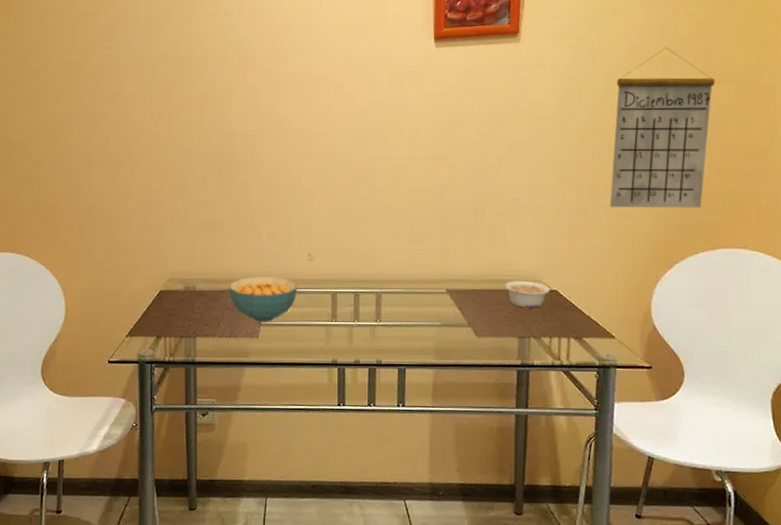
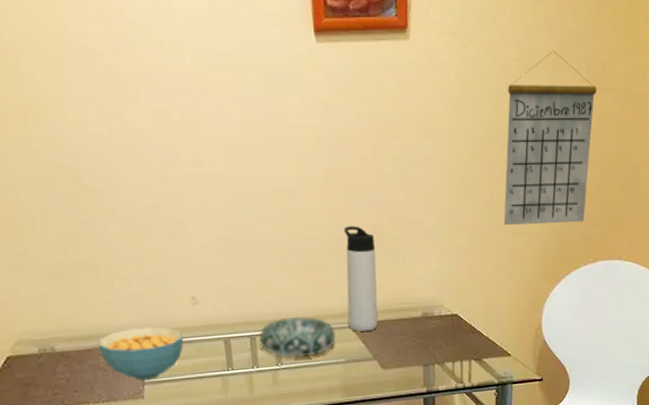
decorative bowl: none [362,278,433,316] -> present [259,316,336,358]
thermos bottle: none [445,201,477,298] -> present [343,226,378,332]
legume: present [504,280,550,308] -> none [407,306,451,335]

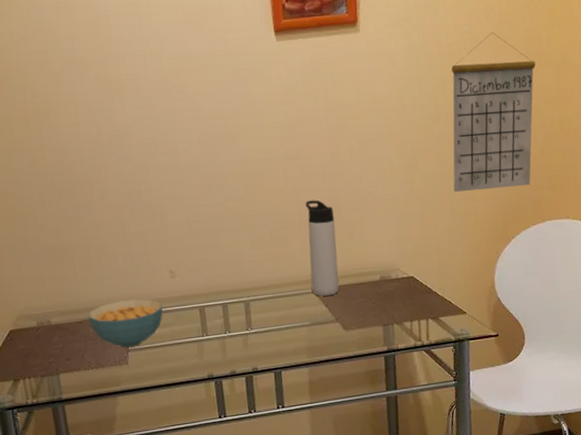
decorative bowl: present [259,316,336,358] -> none [230,284,301,323]

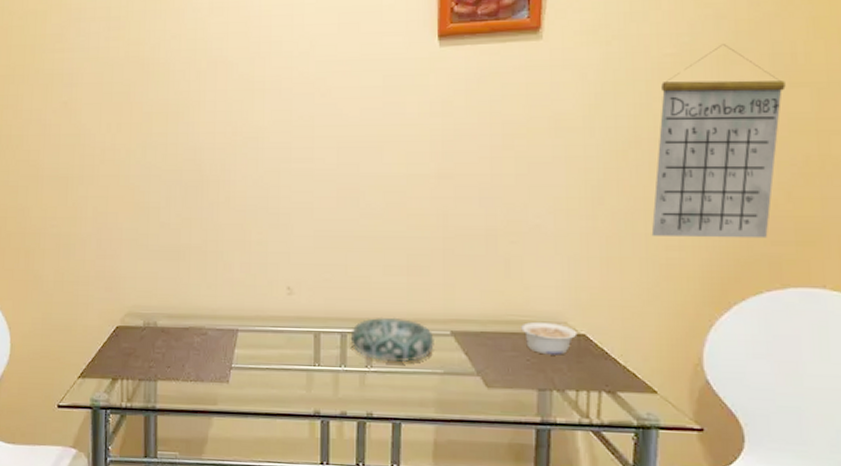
cereal bowl: present [87,298,163,348] -> none [194,312,274,365]
decorative bowl: none [230,284,301,323] -> present [350,317,434,362]
thermos bottle: present [305,200,339,296] -> none [449,227,488,342]
legume: none [366,270,408,297] -> present [521,321,577,355]

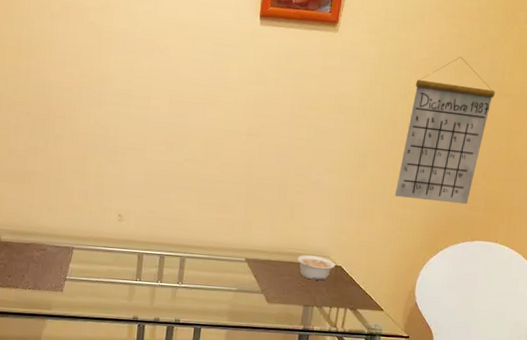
decorative bowl: present [350,317,434,362] -> none [167,244,233,281]

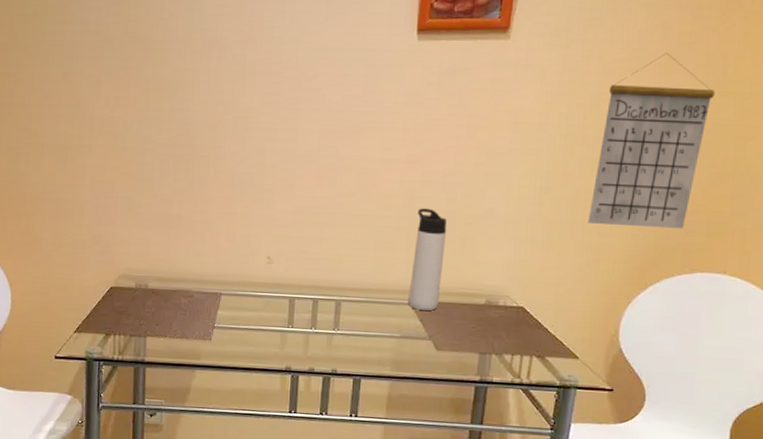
thermos bottle: none [244,176,280,268] -> present [408,208,447,311]
legume: present [297,254,336,281] -> none [470,294,517,324]

